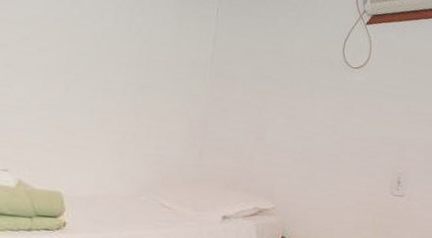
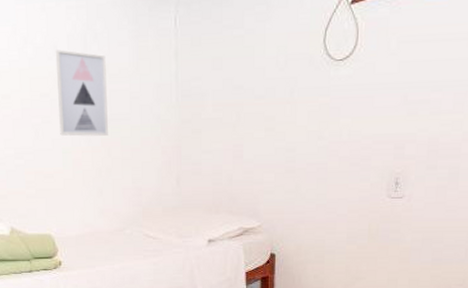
wall art: none [91,16,149,101] -> present [55,49,108,136]

